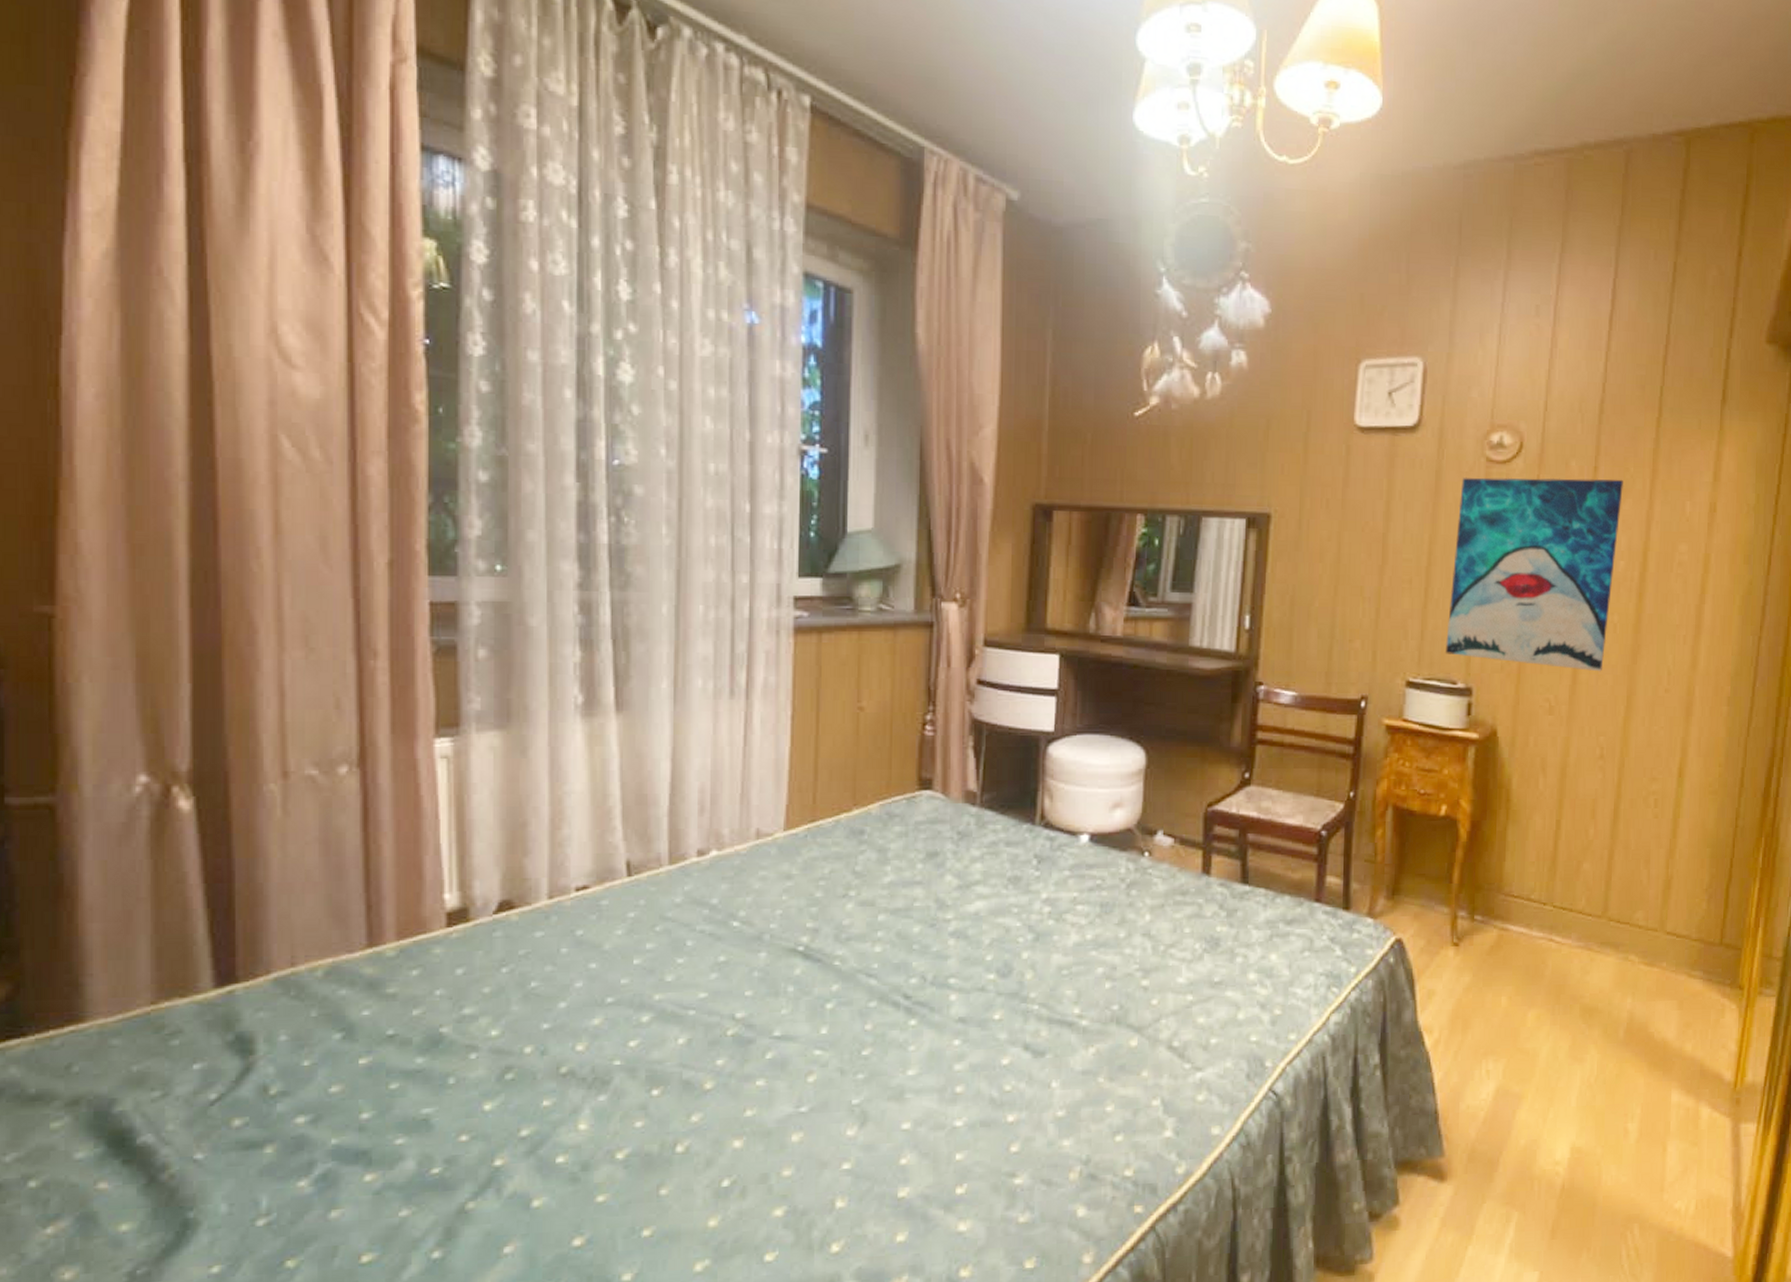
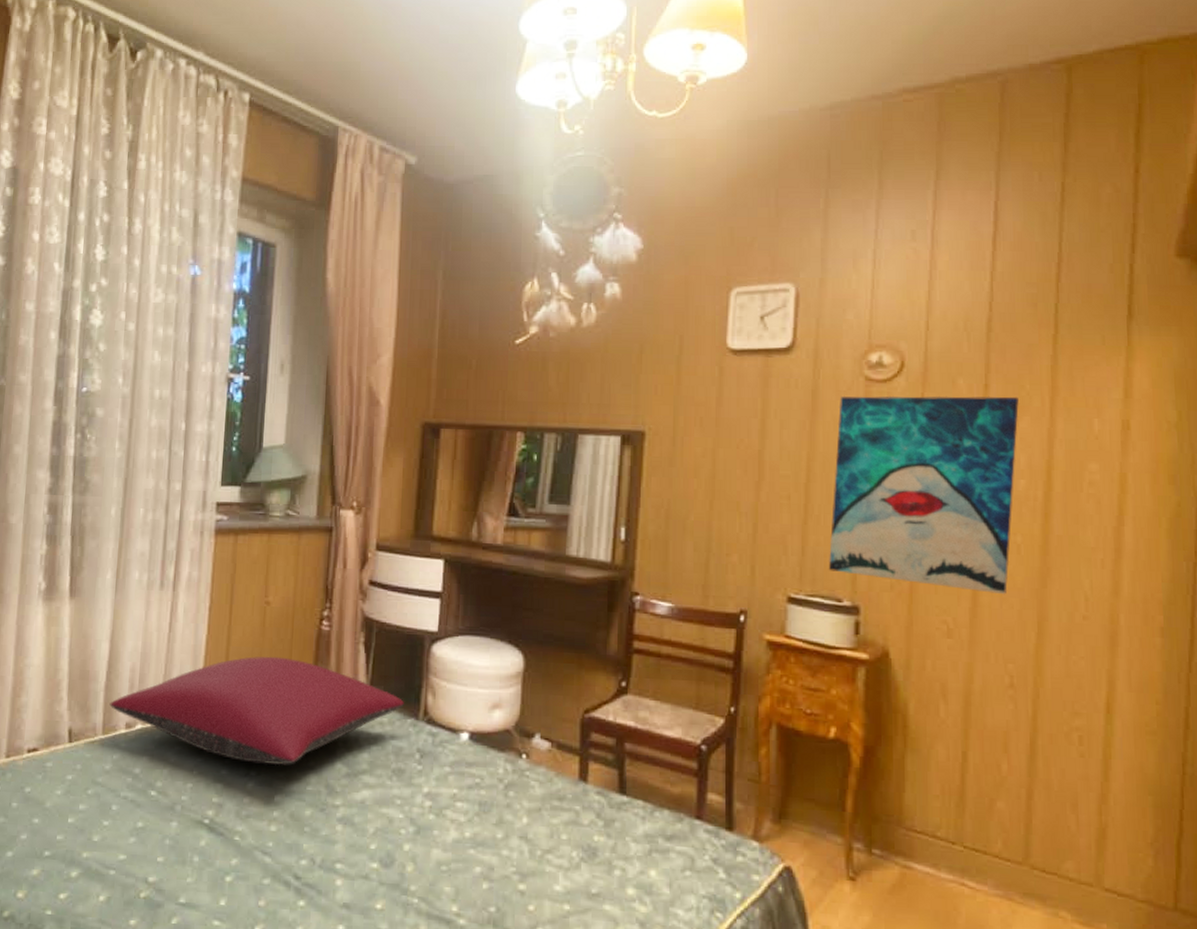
pillow: none [675,767,1020,884] -> present [109,656,405,766]

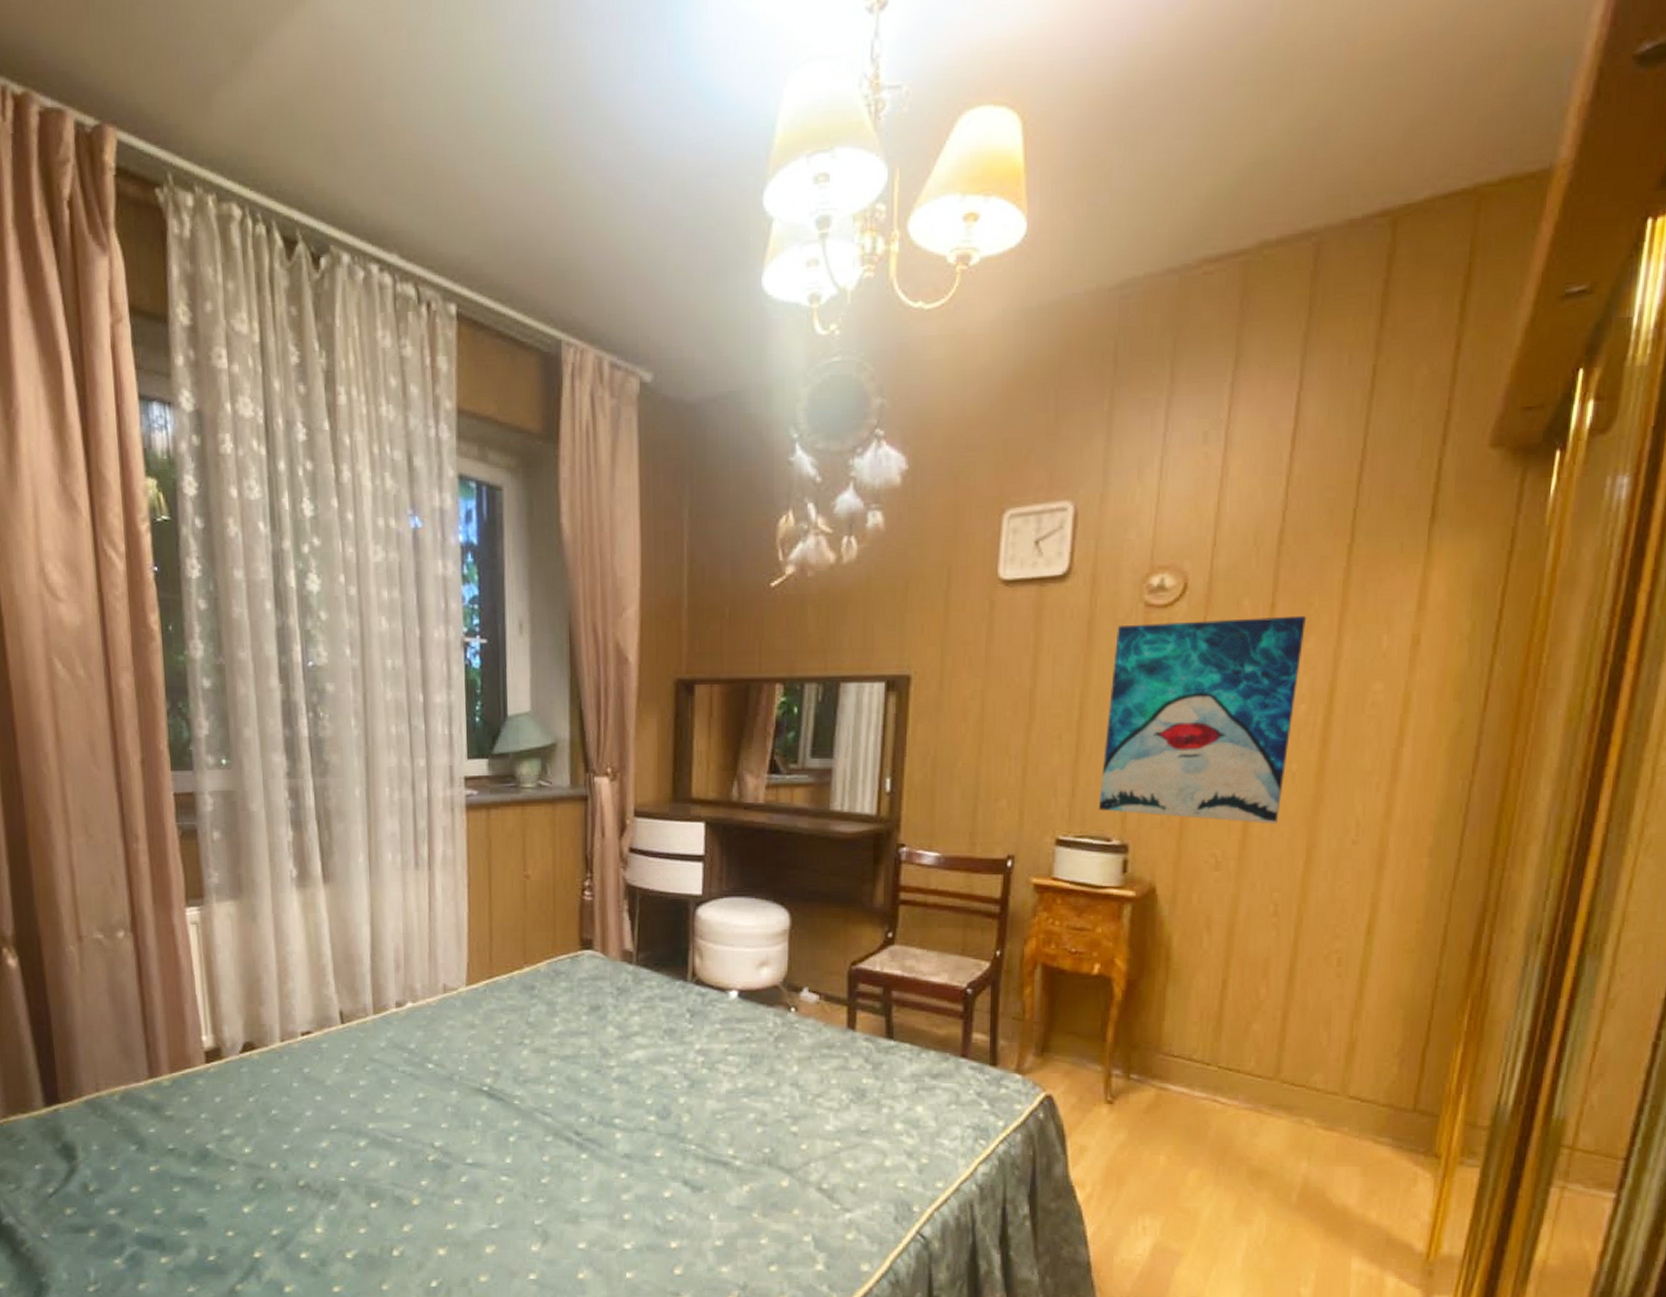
pillow: present [109,656,405,766] -> none [377,929,673,1033]

